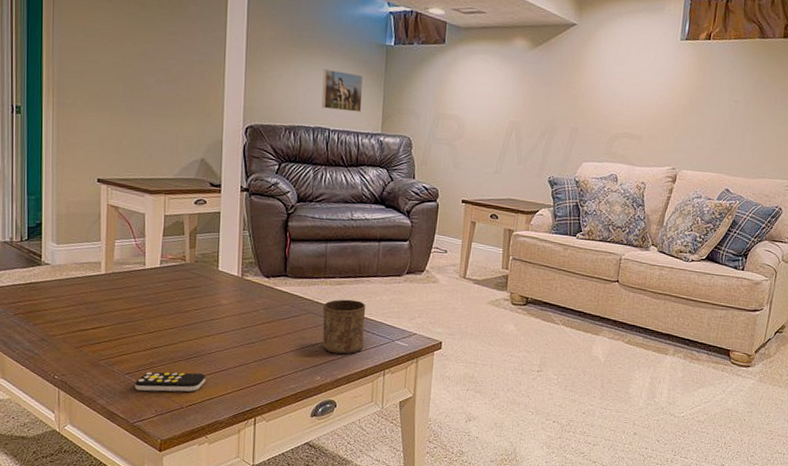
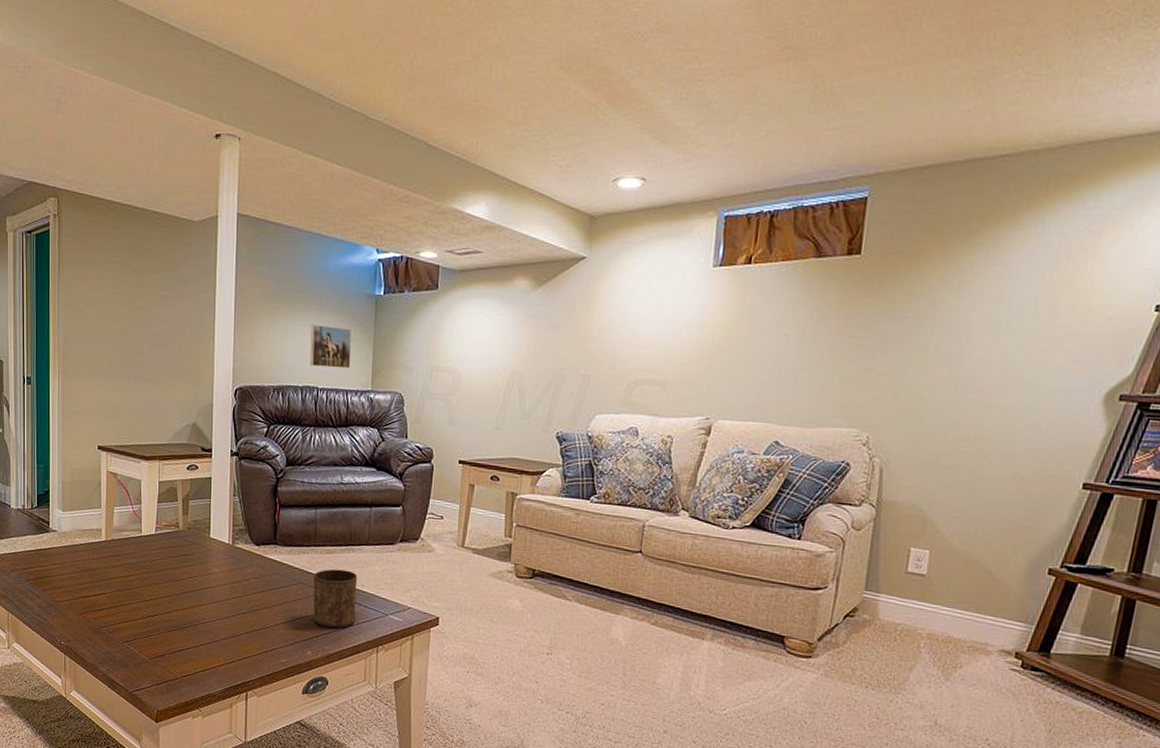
remote control: present [134,372,206,392] -> none [132,640,199,663]

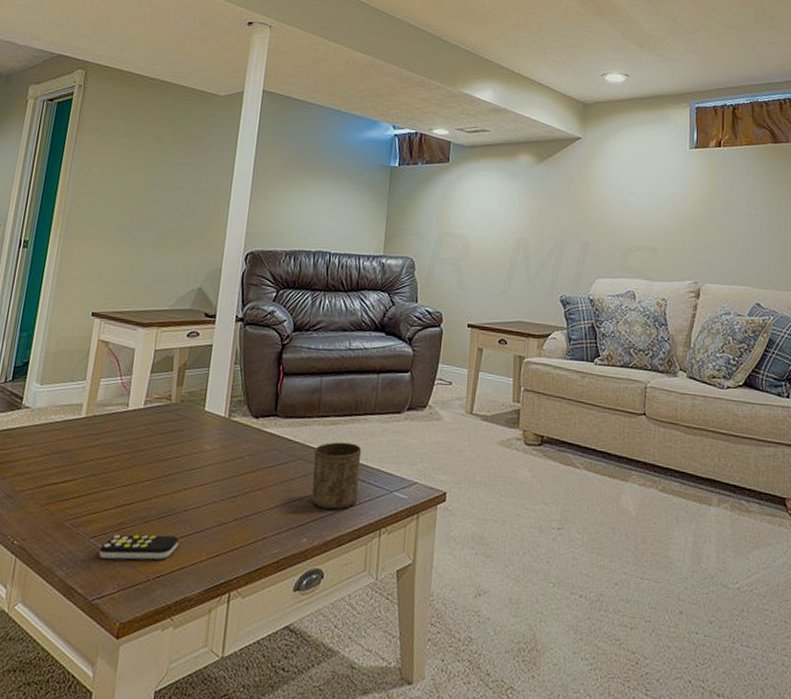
remote control: none [132,640,199,663] -> present [99,534,179,560]
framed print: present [309,325,352,369] -> none [323,192,367,235]

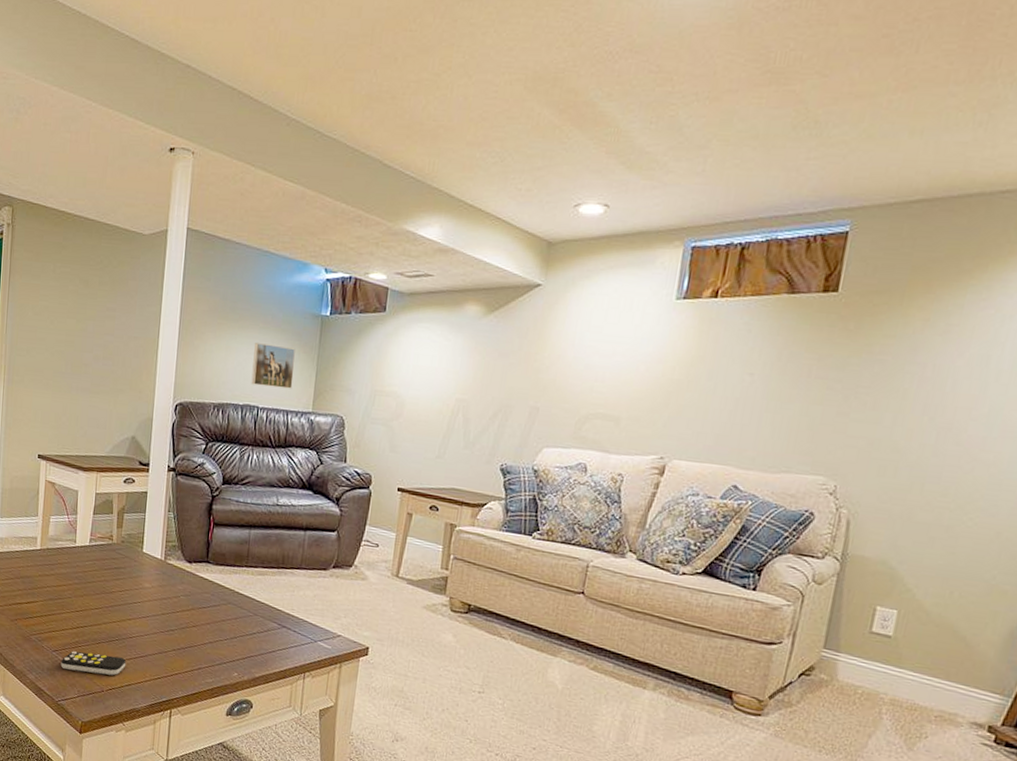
cup: present [311,442,362,510] -> none [241,591,288,651]
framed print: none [323,192,367,235] -> present [251,343,295,389]

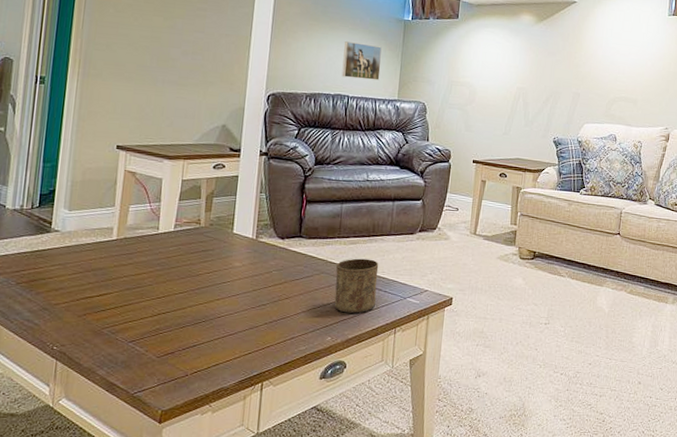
remote control: present [60,651,127,676] -> none [138,338,214,360]
cup: none [241,591,288,651] -> present [334,258,379,314]

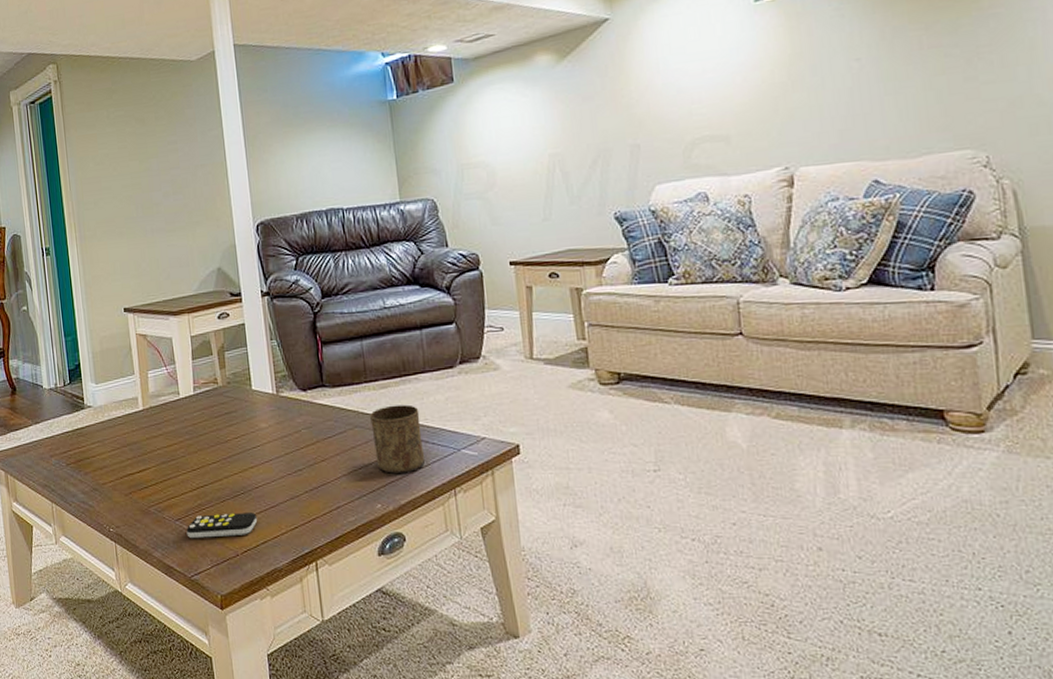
remote control: none [138,338,214,360] -> present [186,513,258,539]
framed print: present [341,41,382,81] -> none [326,140,374,187]

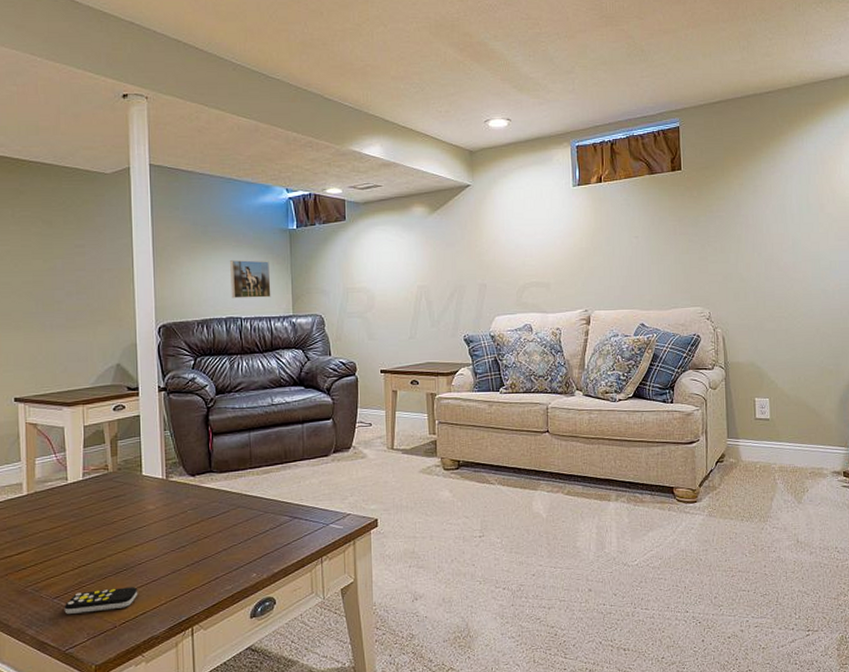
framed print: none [326,140,374,187] -> present [230,260,271,299]
cup: present [370,404,425,474] -> none [252,487,297,547]

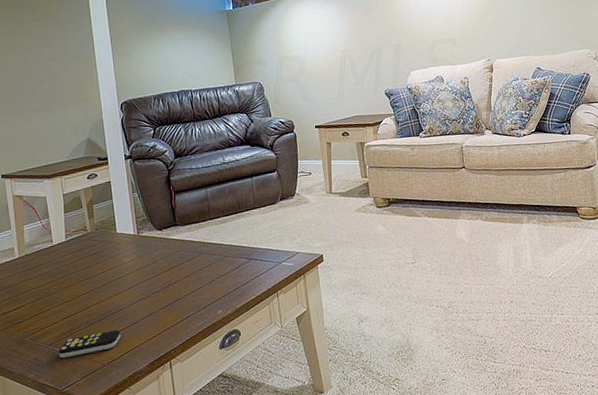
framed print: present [230,260,271,299] -> none [178,39,216,74]

